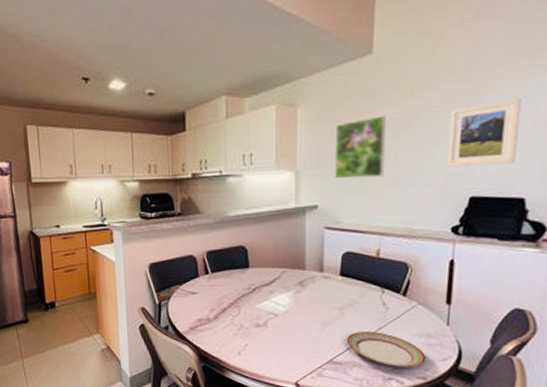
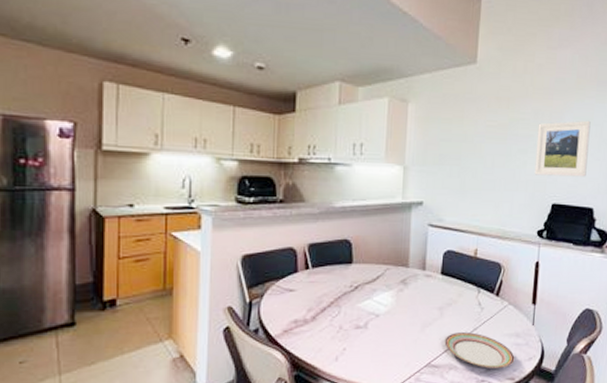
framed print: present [334,115,386,179] -> none [439,121,486,179]

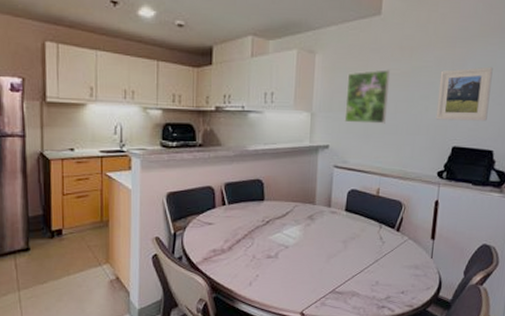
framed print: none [439,121,486,179] -> present [344,69,390,124]
plate: present [444,332,515,368] -> none [348,263,414,296]

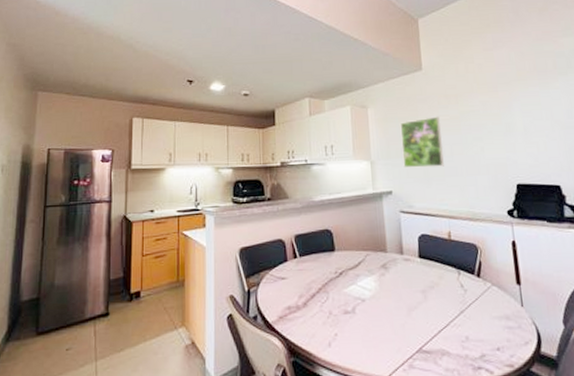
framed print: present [436,66,493,121] -> none [488,105,546,159]

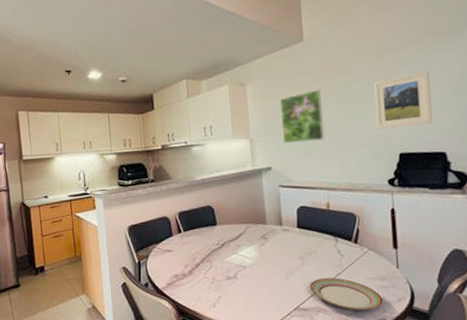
plate: none [432,315,510,354] -> present [309,277,383,310]
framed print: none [488,105,546,159] -> present [373,70,433,129]

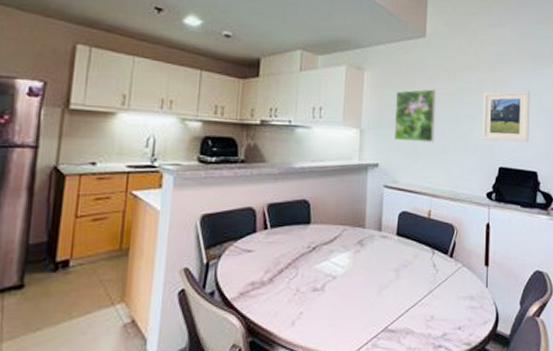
plate: present [309,277,383,310] -> none [401,295,470,333]

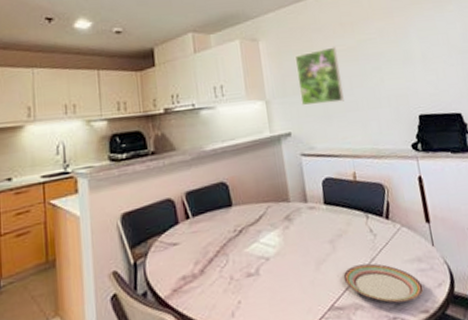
plate: none [401,295,470,333] -> present [343,263,424,303]
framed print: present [481,90,530,142] -> none [385,30,445,90]

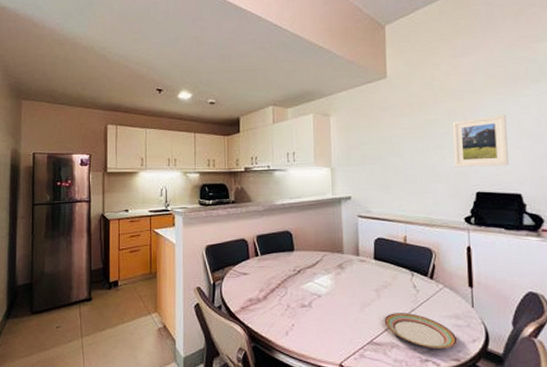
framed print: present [294,47,344,106] -> none [361,125,404,175]
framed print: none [385,30,445,90] -> present [452,114,509,167]

